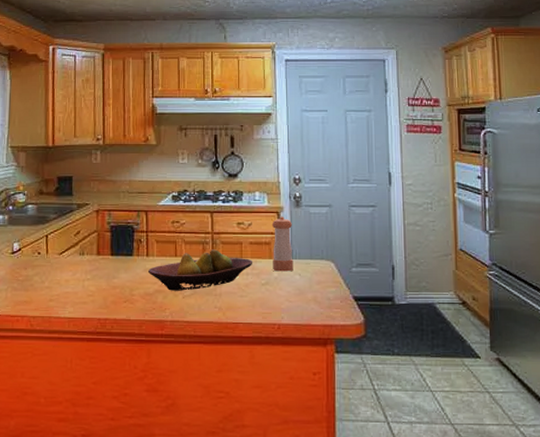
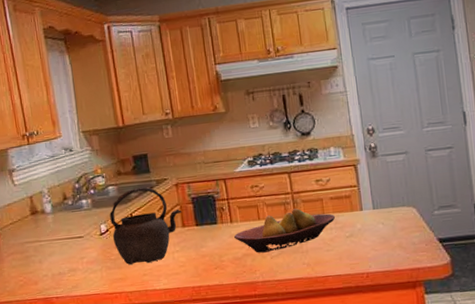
kettle: none [24,209,99,288] -> present [109,187,182,265]
pepper shaker: present [271,217,293,272] -> none [349,169,376,223]

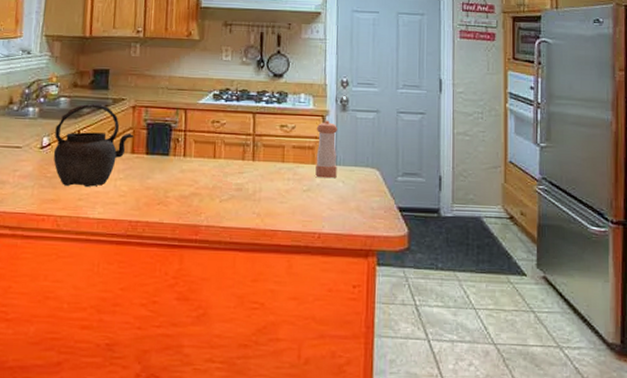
fruit bowl: present [234,208,336,253] -> none [185,152,295,195]
pepper shaker: none [349,169,376,223] -> present [315,121,337,179]

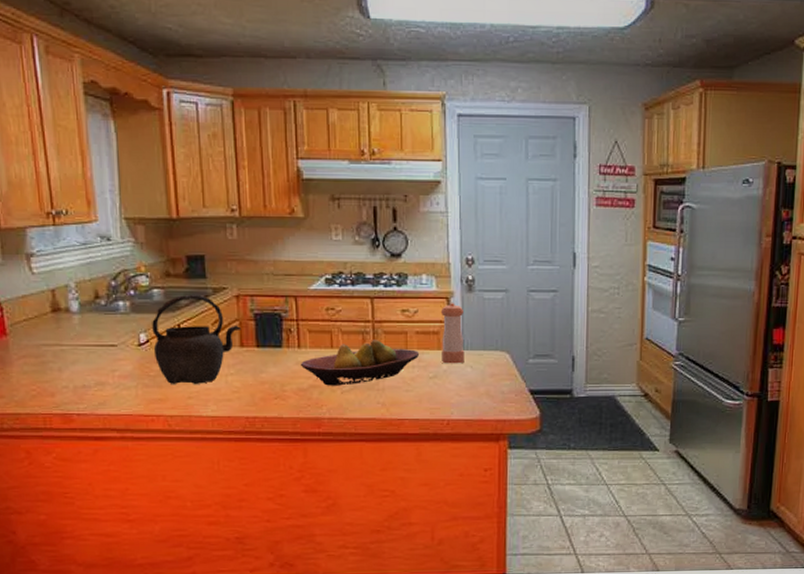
fruit bowl: none [185,152,295,195] -> present [301,340,420,386]

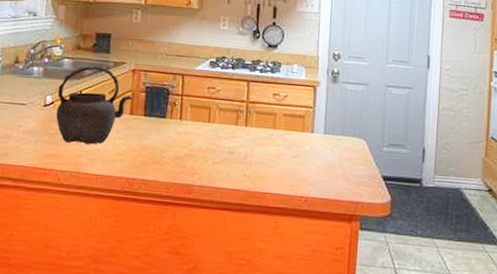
fruit bowl: present [301,340,420,386] -> none [180,118,286,157]
pepper shaker: present [440,303,465,364] -> none [305,91,328,146]

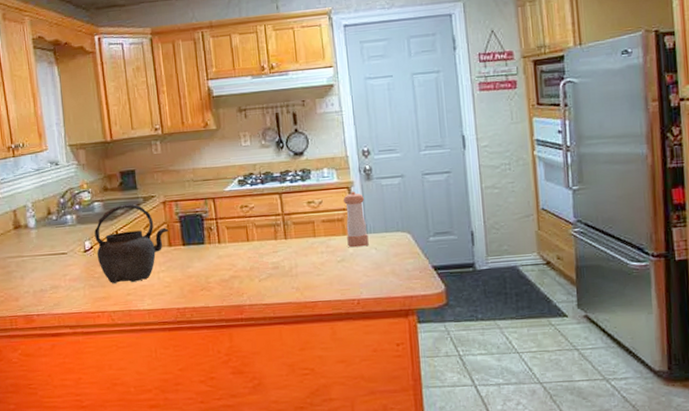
pepper shaker: none [305,91,328,146] -> present [343,191,369,248]

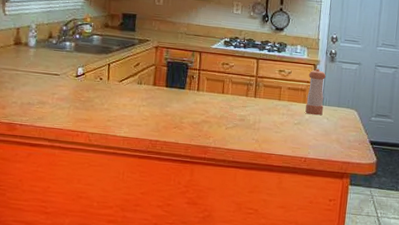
kettle: present [94,203,169,283] -> none [86,42,156,111]

